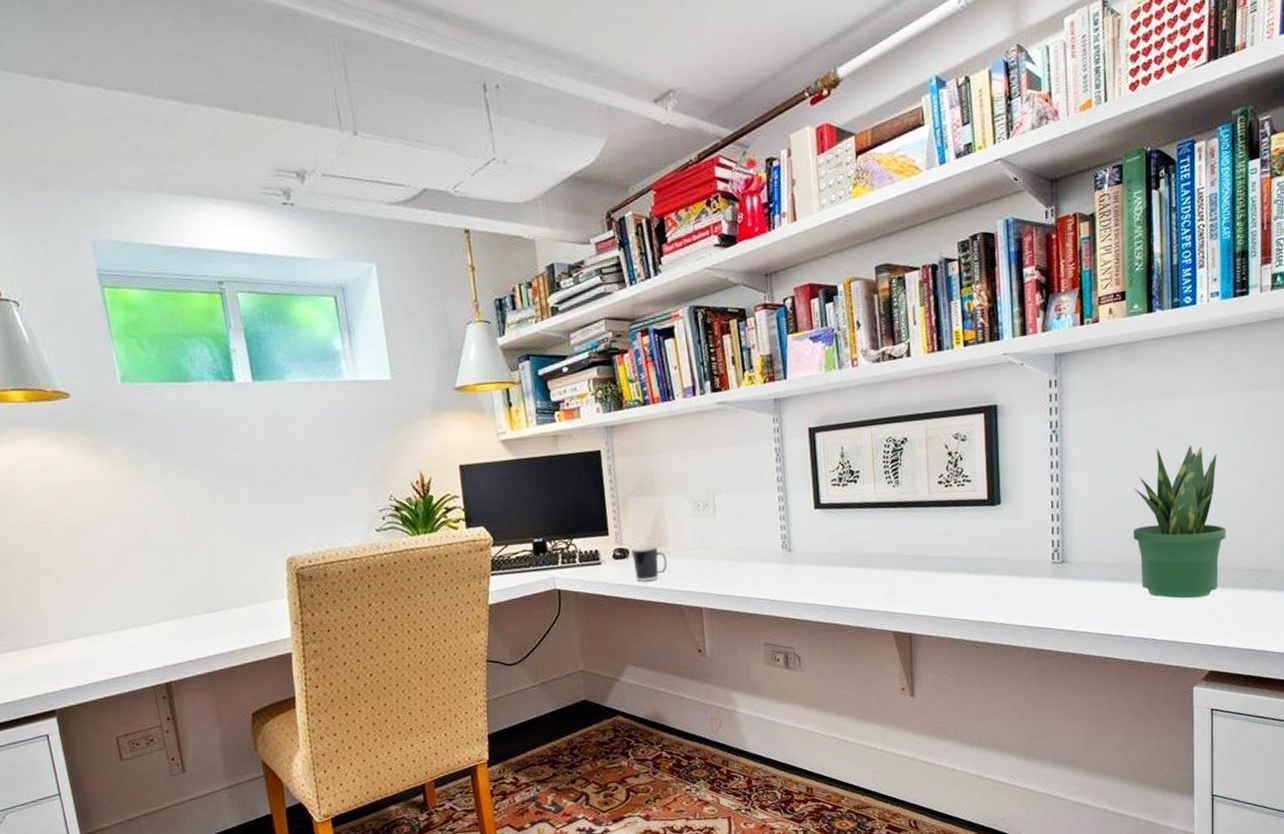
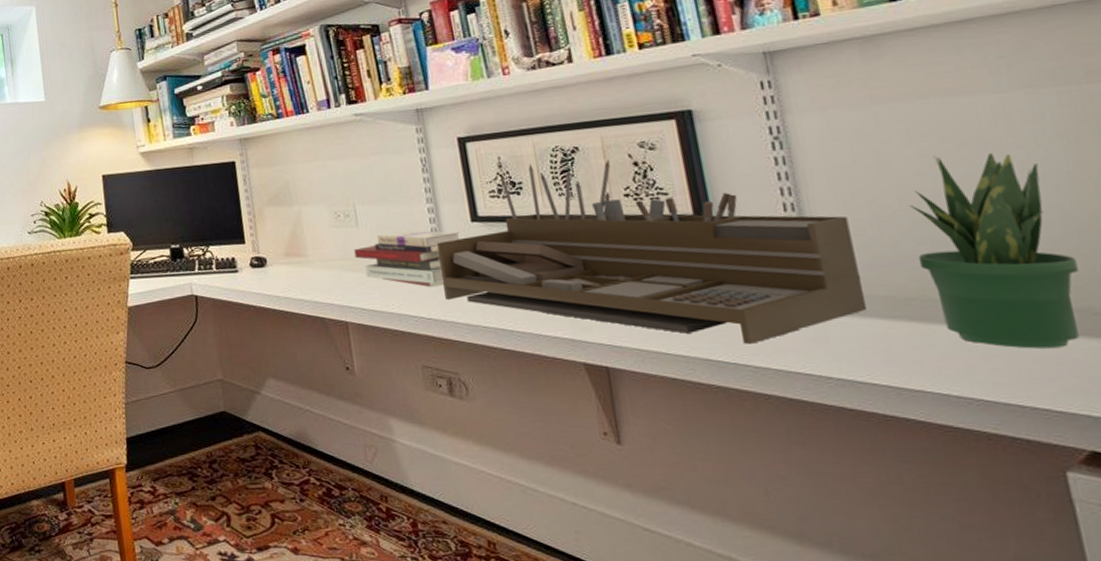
mug: present [631,546,668,582] -> none [269,256,308,292]
books: none [711,517,804,572] -> present [354,230,460,288]
desk organizer: none [784,449,1095,607] -> present [437,159,868,344]

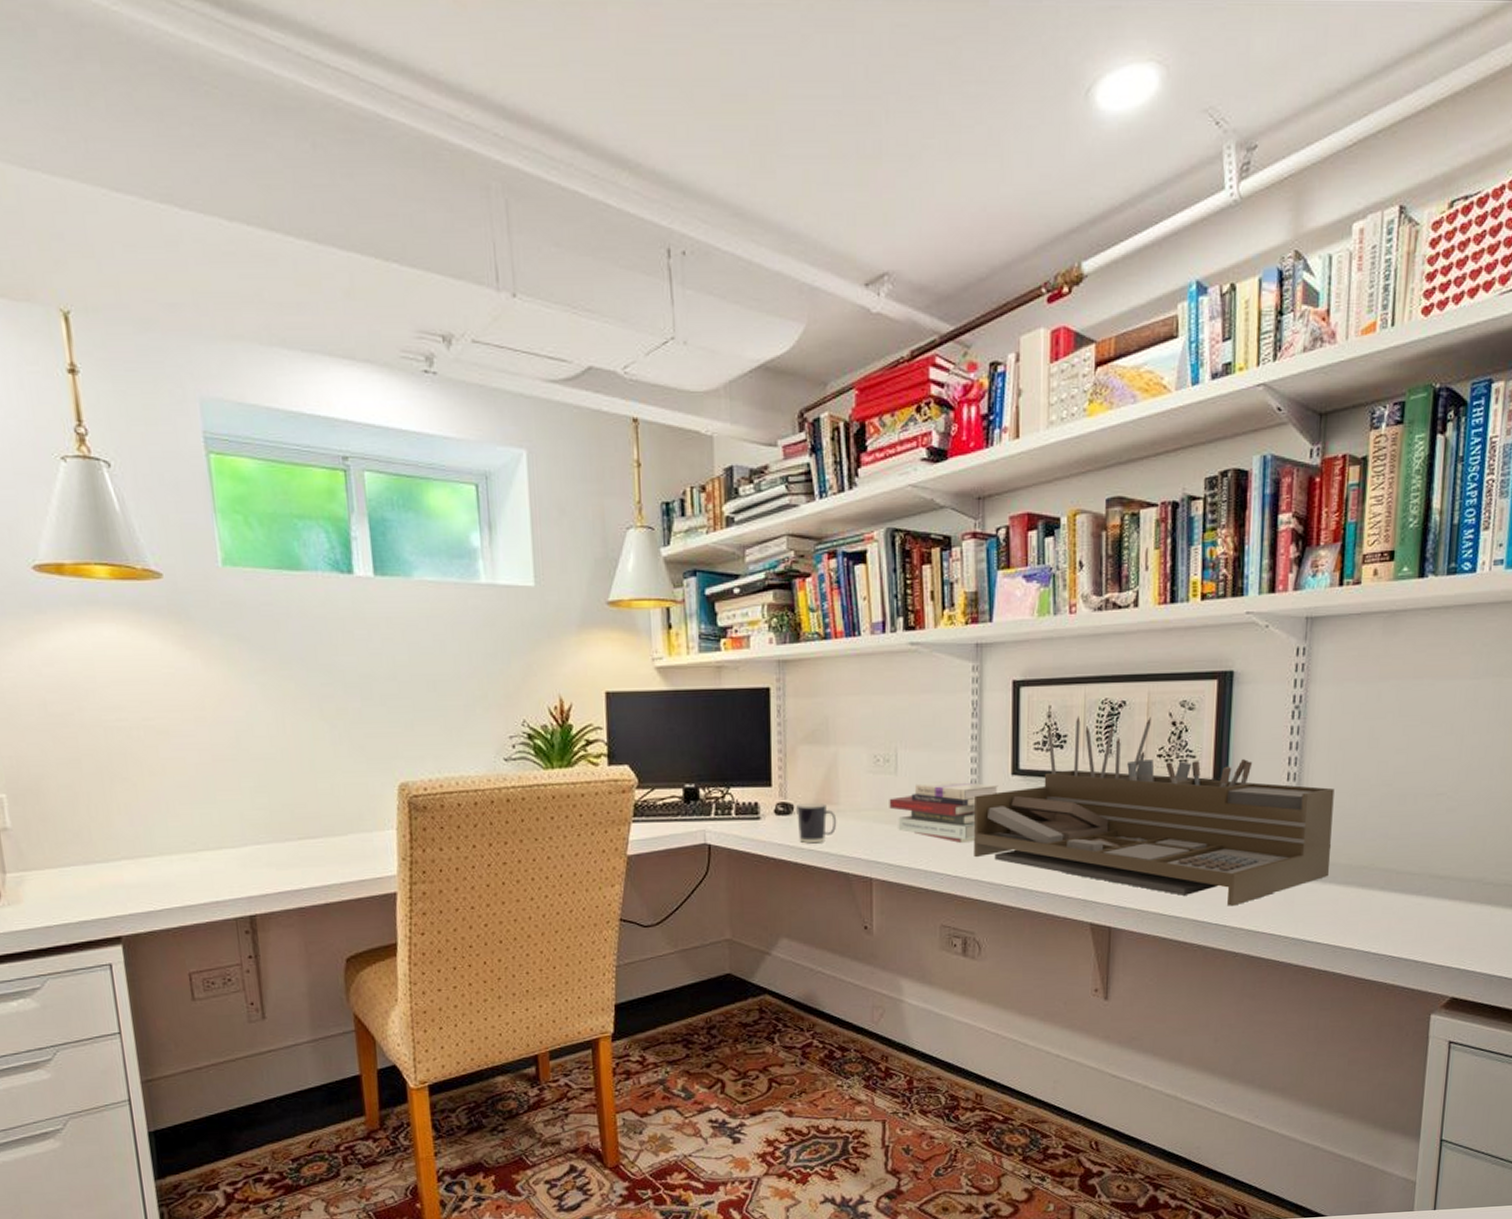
mug: none [269,256,308,292] -> present [797,803,837,844]
planter: present [909,153,1079,349] -> none [1377,735,1486,913]

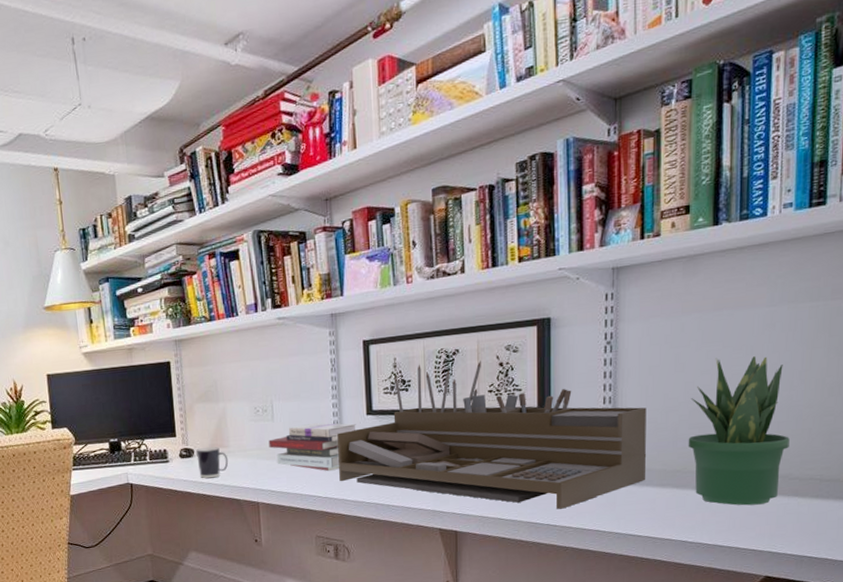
planter: none [1377,735,1486,913] -> present [688,356,790,506]

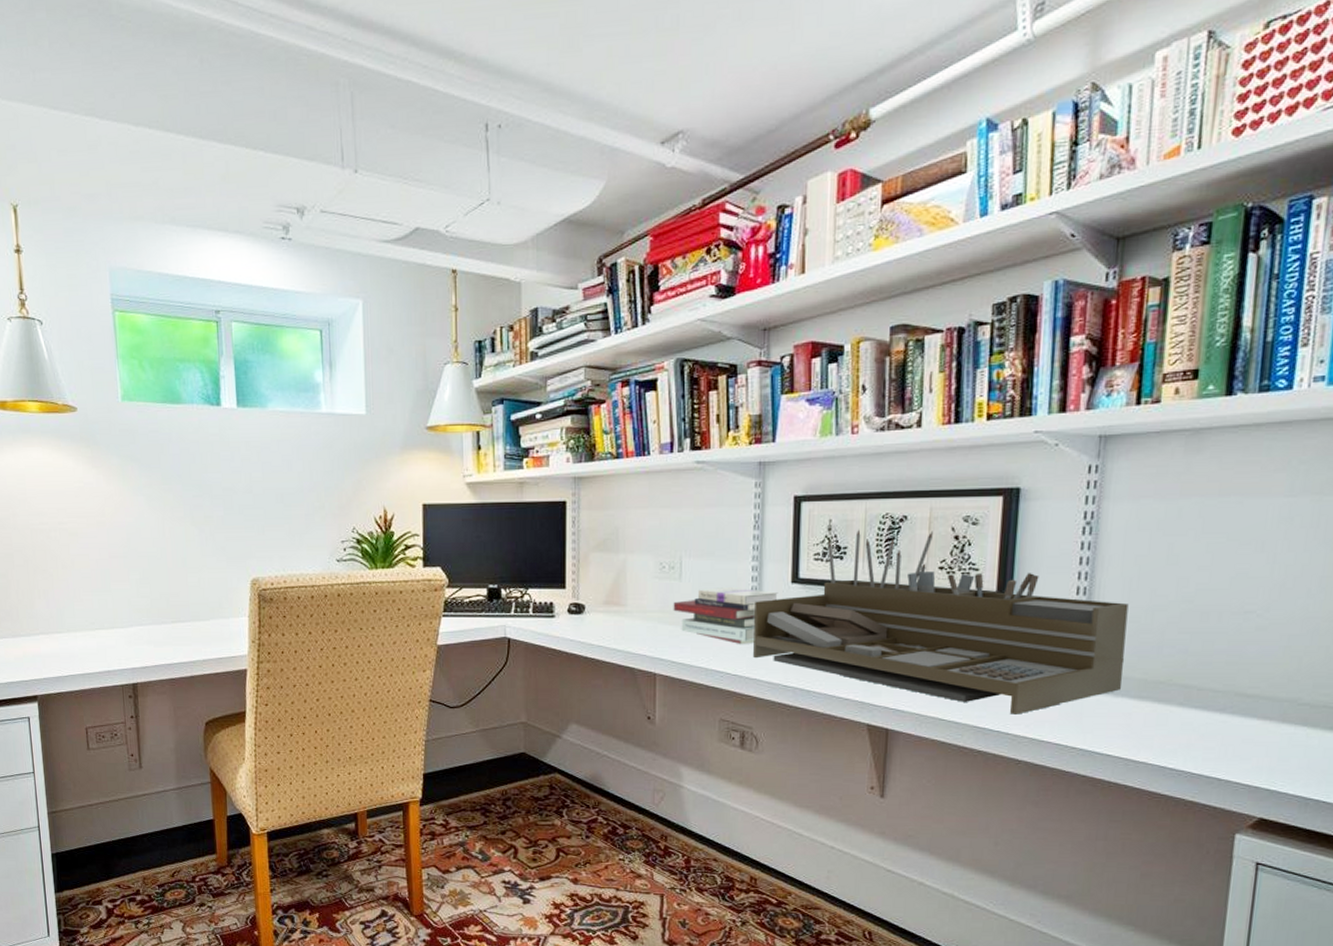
mug: present [196,447,229,479] -> none [588,605,625,640]
planter: present [688,356,790,506] -> none [1175,552,1302,732]

